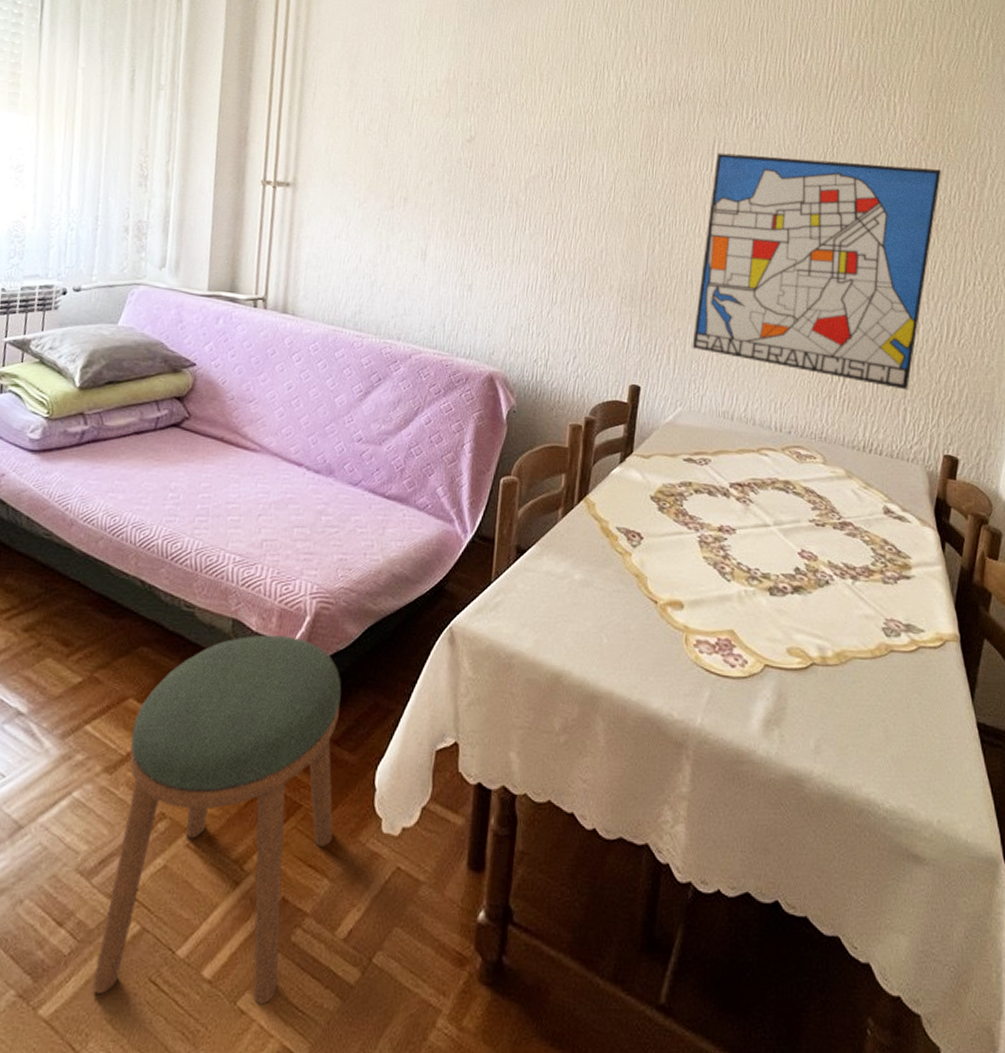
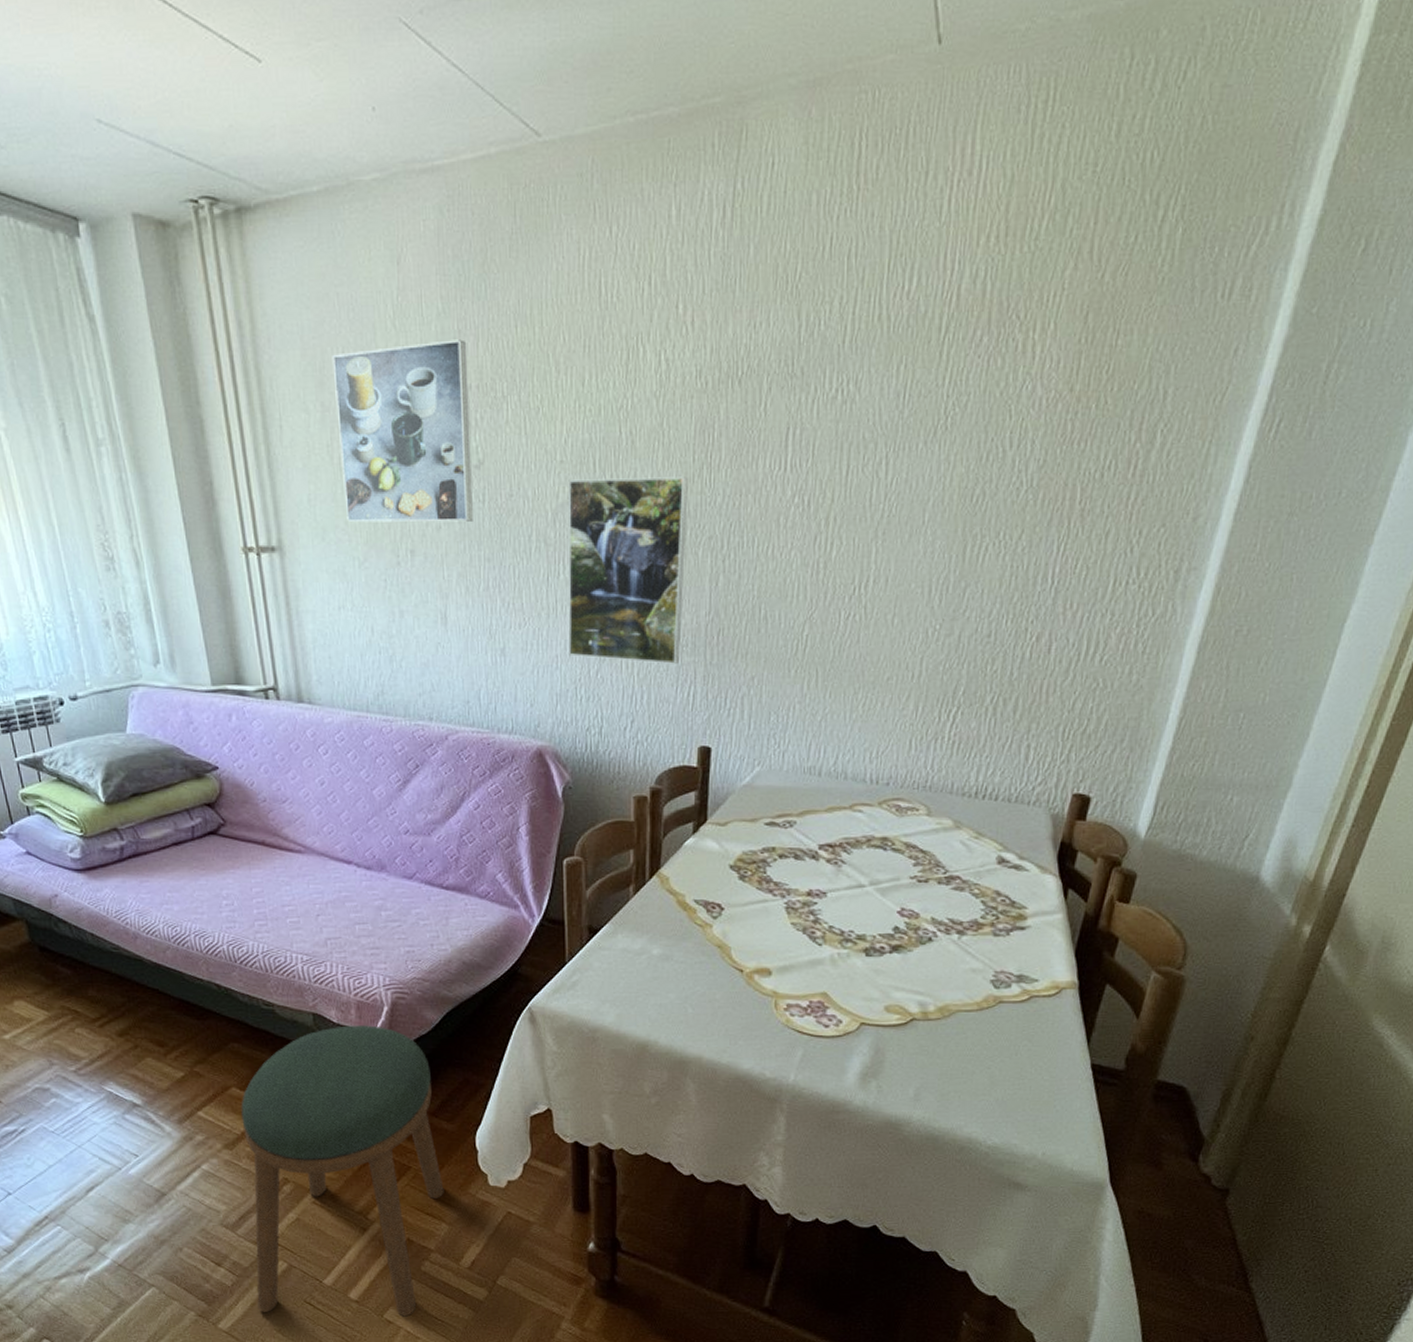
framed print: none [355,48,474,181] -> present [332,339,473,523]
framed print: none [526,159,635,312] -> present [568,476,688,664]
wall art: present [692,153,941,391] -> none [769,432,1093,724]

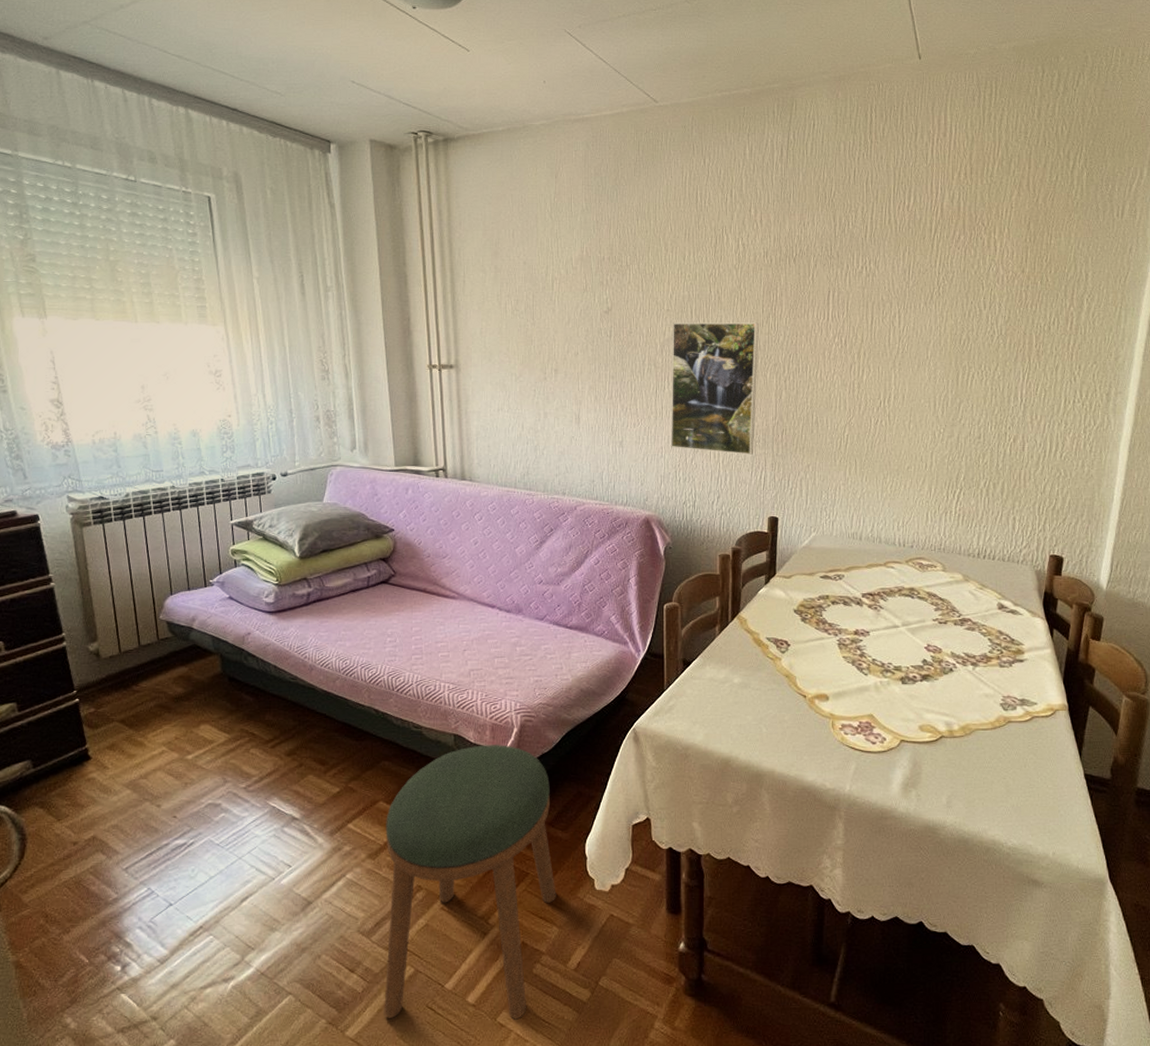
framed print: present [332,339,473,523] -> none [505,227,602,350]

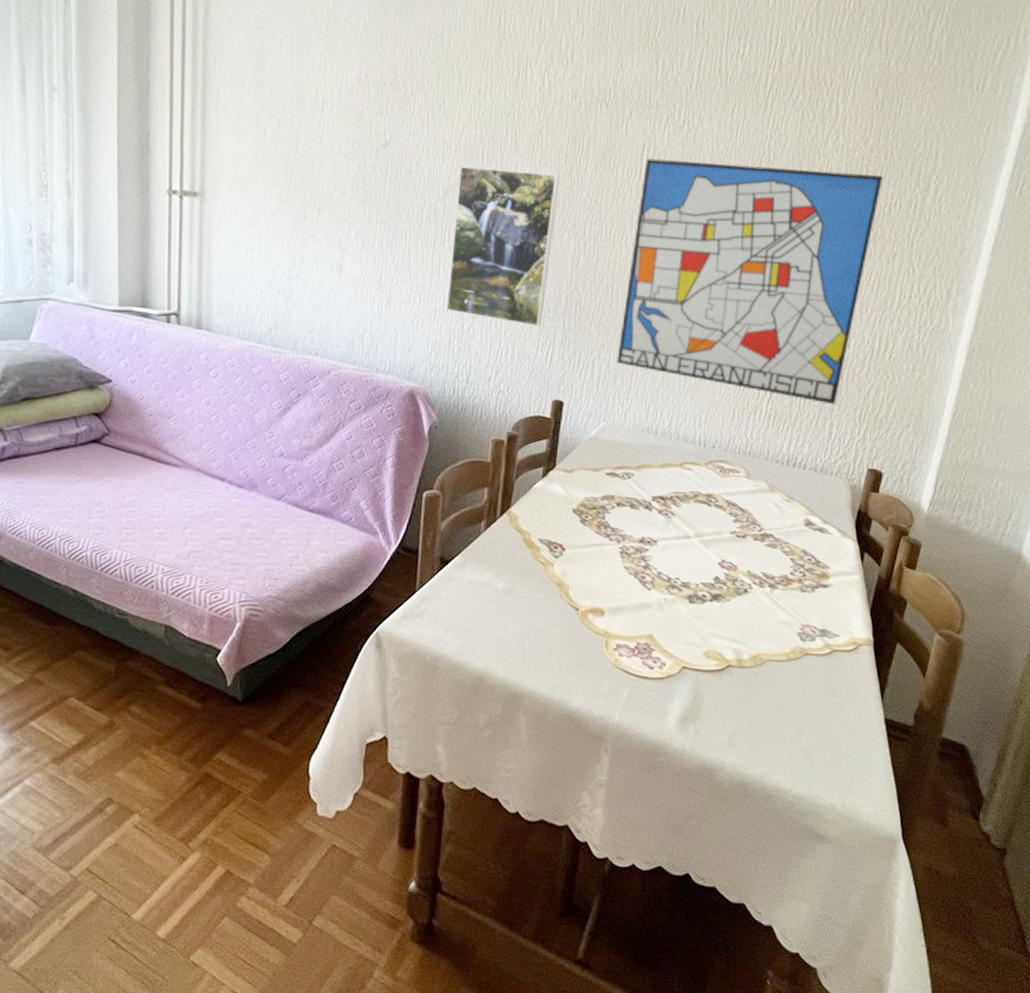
stool: present [384,745,556,1020] -> none [57,639,274,959]
wall art: none [821,299,1041,502] -> present [616,158,883,405]

